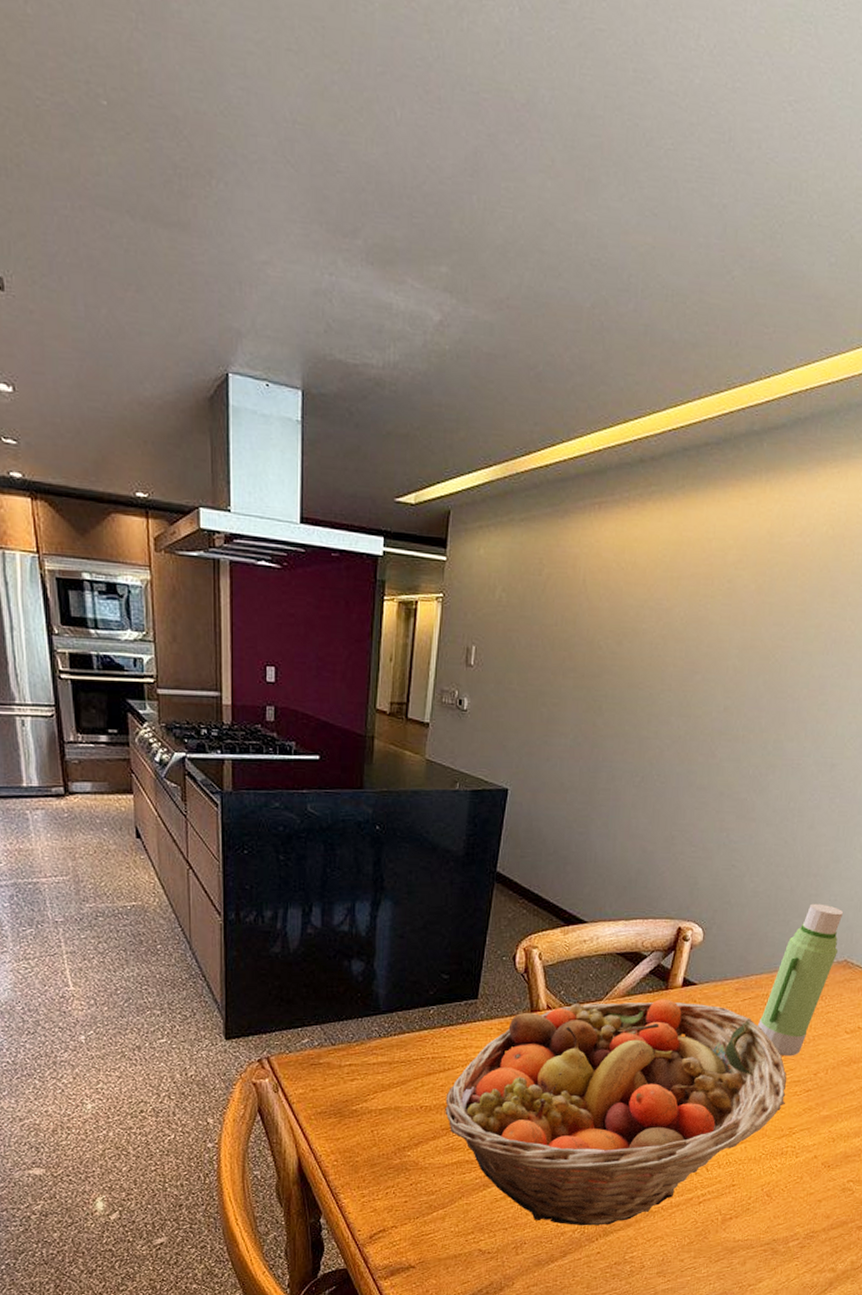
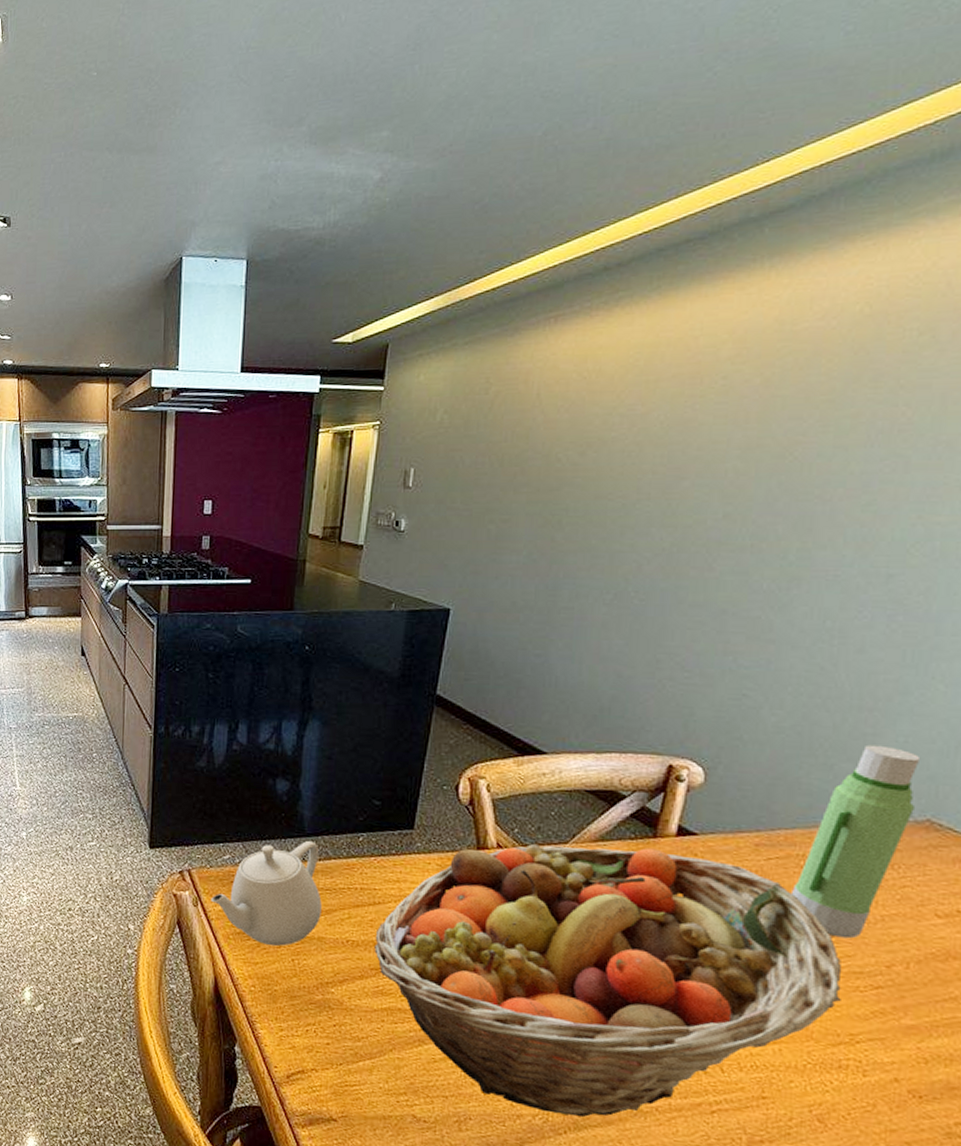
teapot: none [291,1019,397,1121] -> present [211,841,322,947]

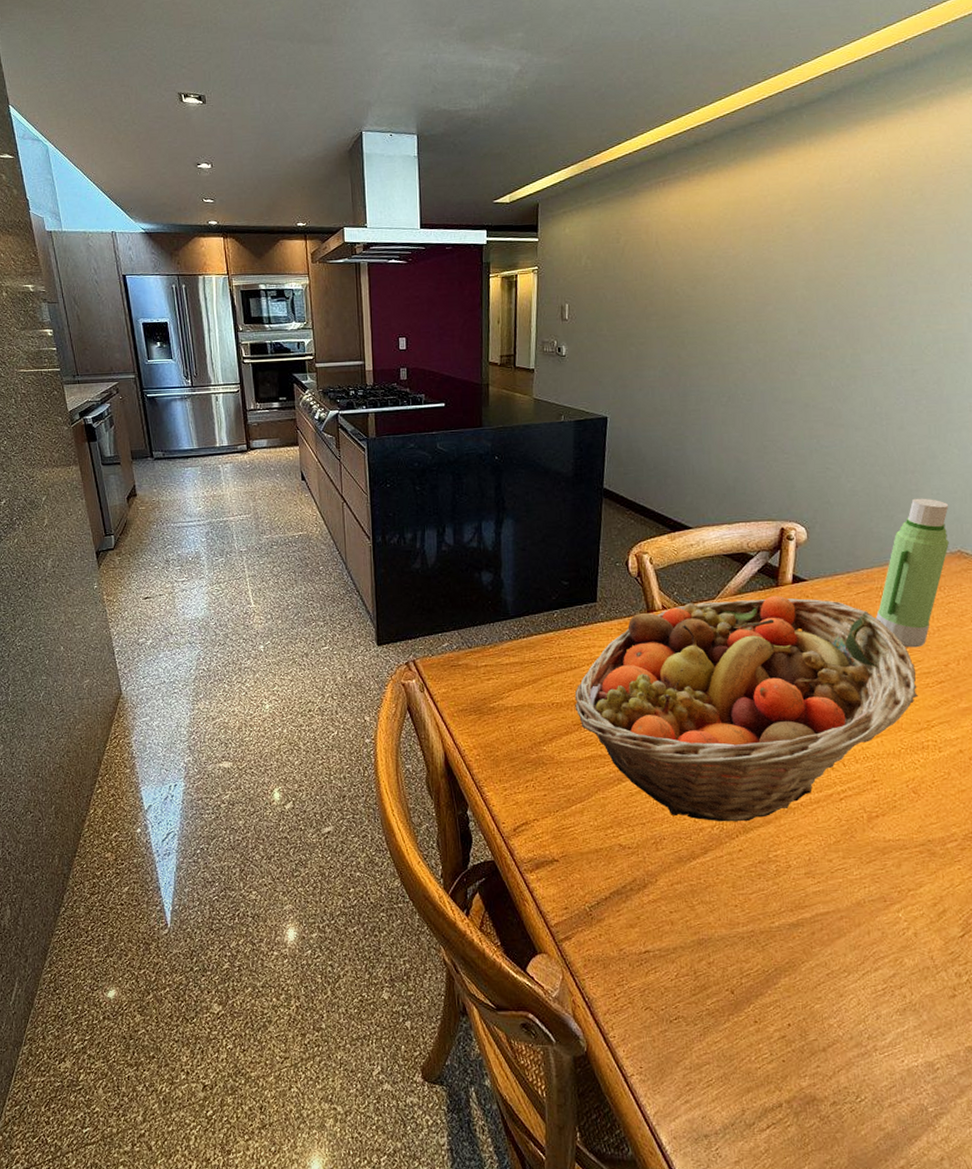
teapot: present [211,841,322,947] -> none [435,623,529,718]

